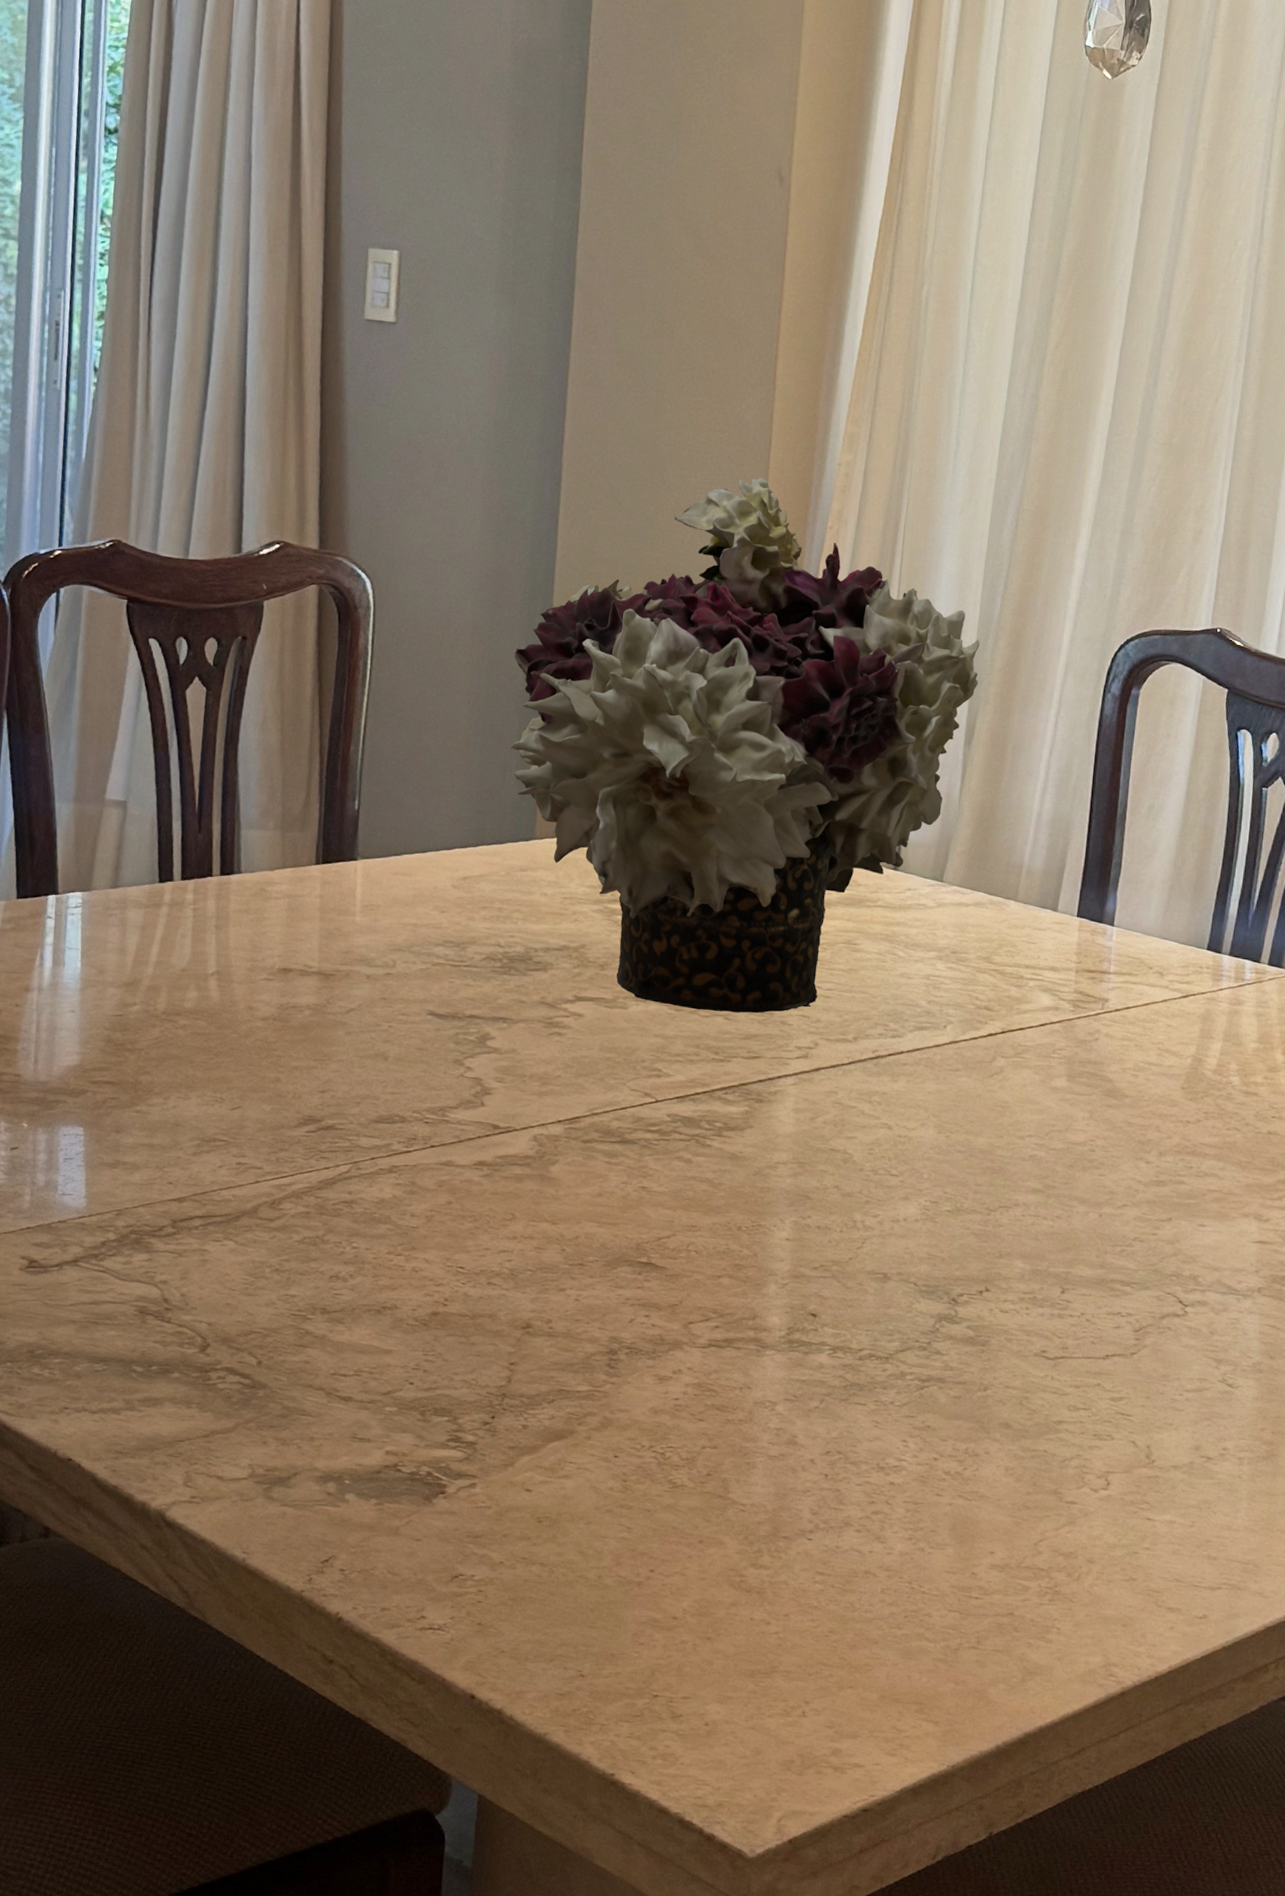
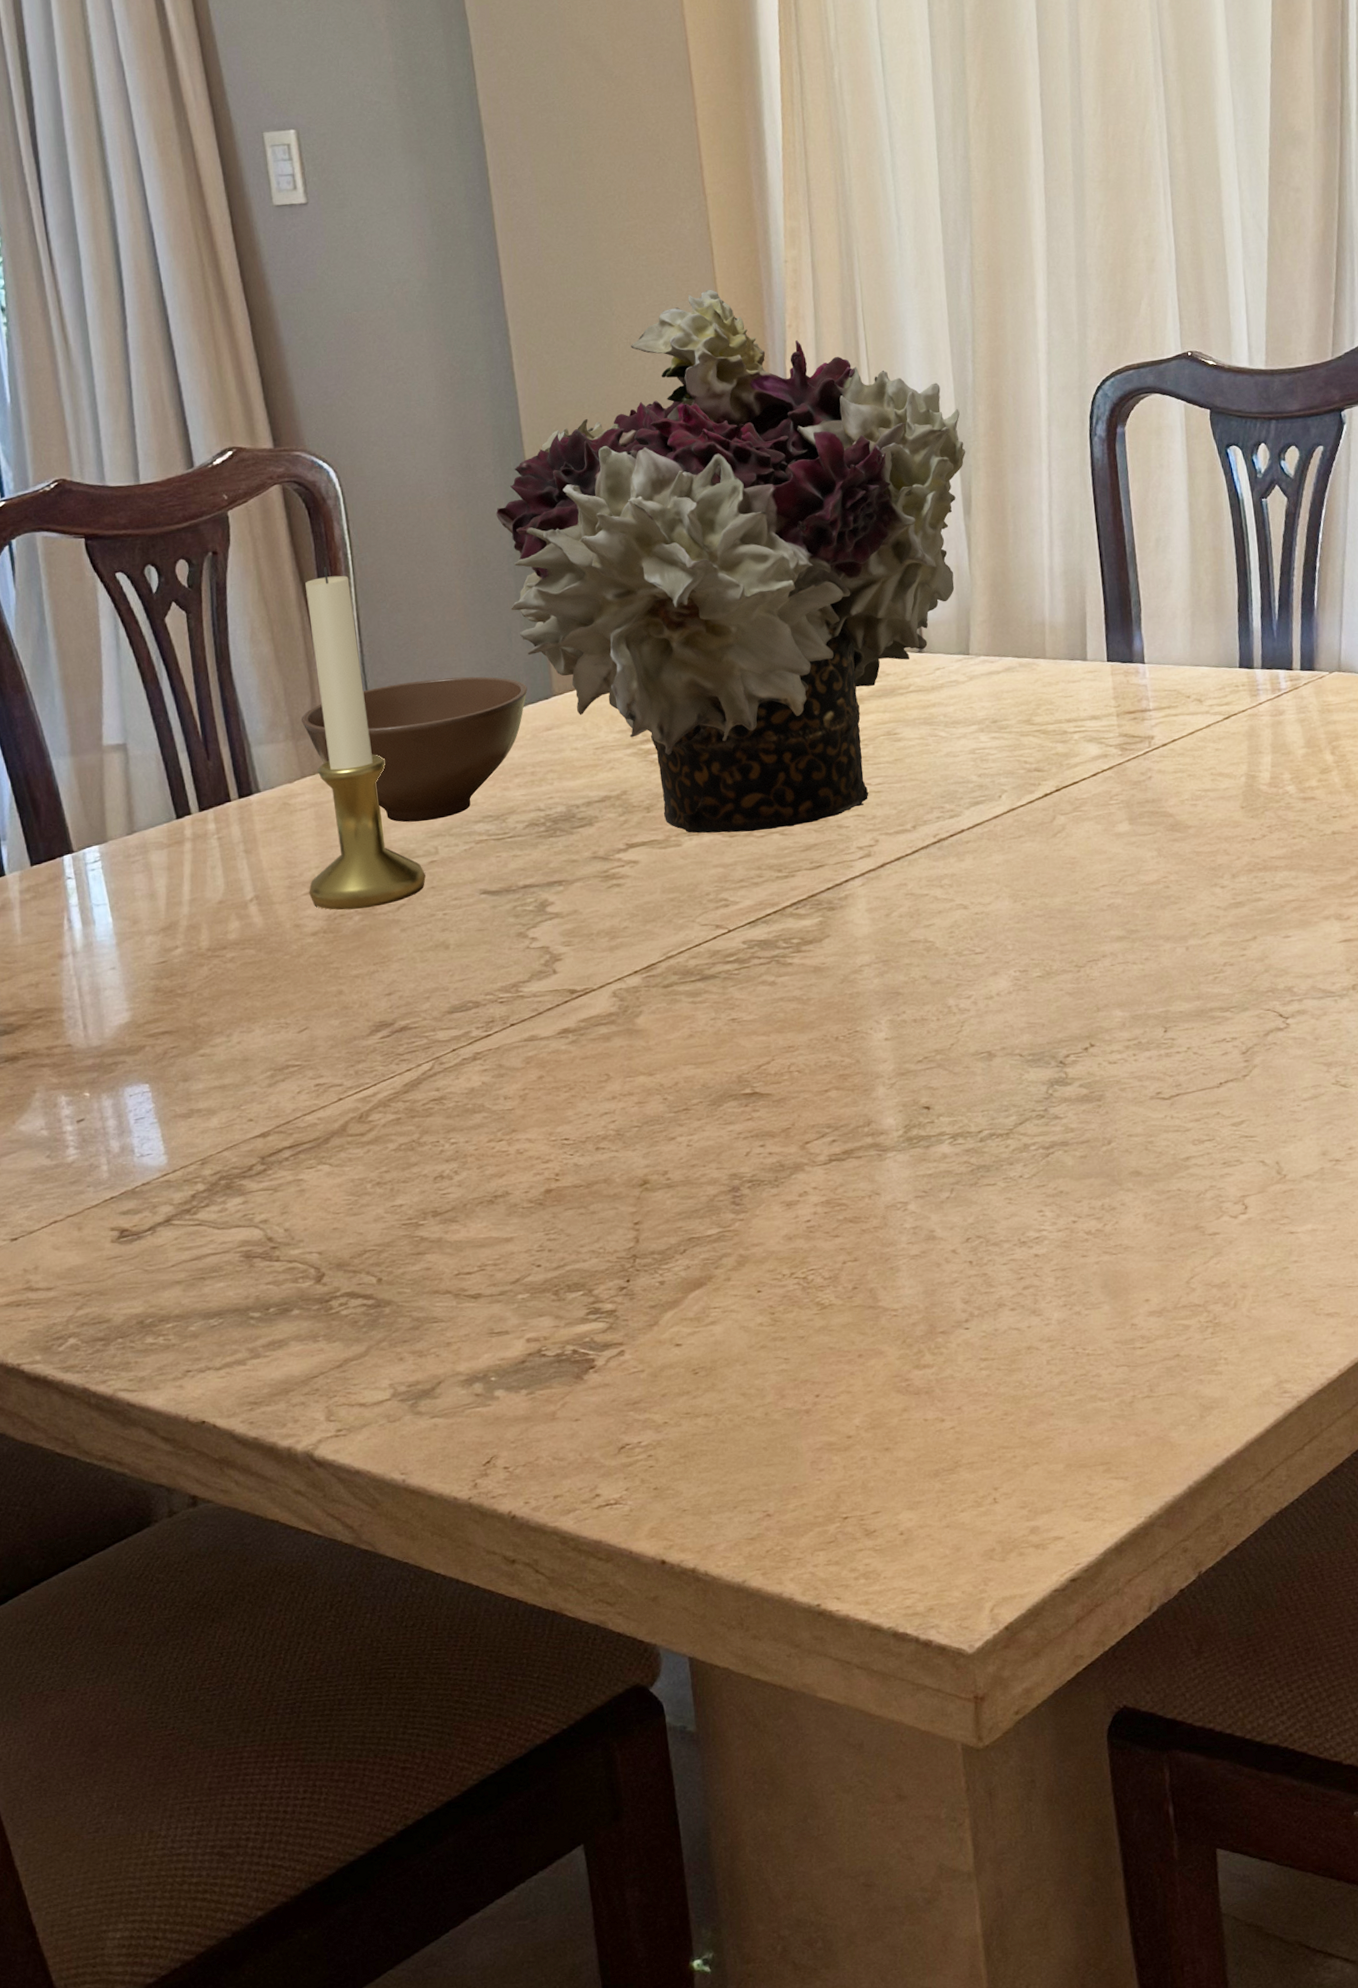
candle holder: none [267,672,379,1006] -> present [305,567,426,911]
bowl: none [292,796,511,935] -> present [301,676,528,822]

